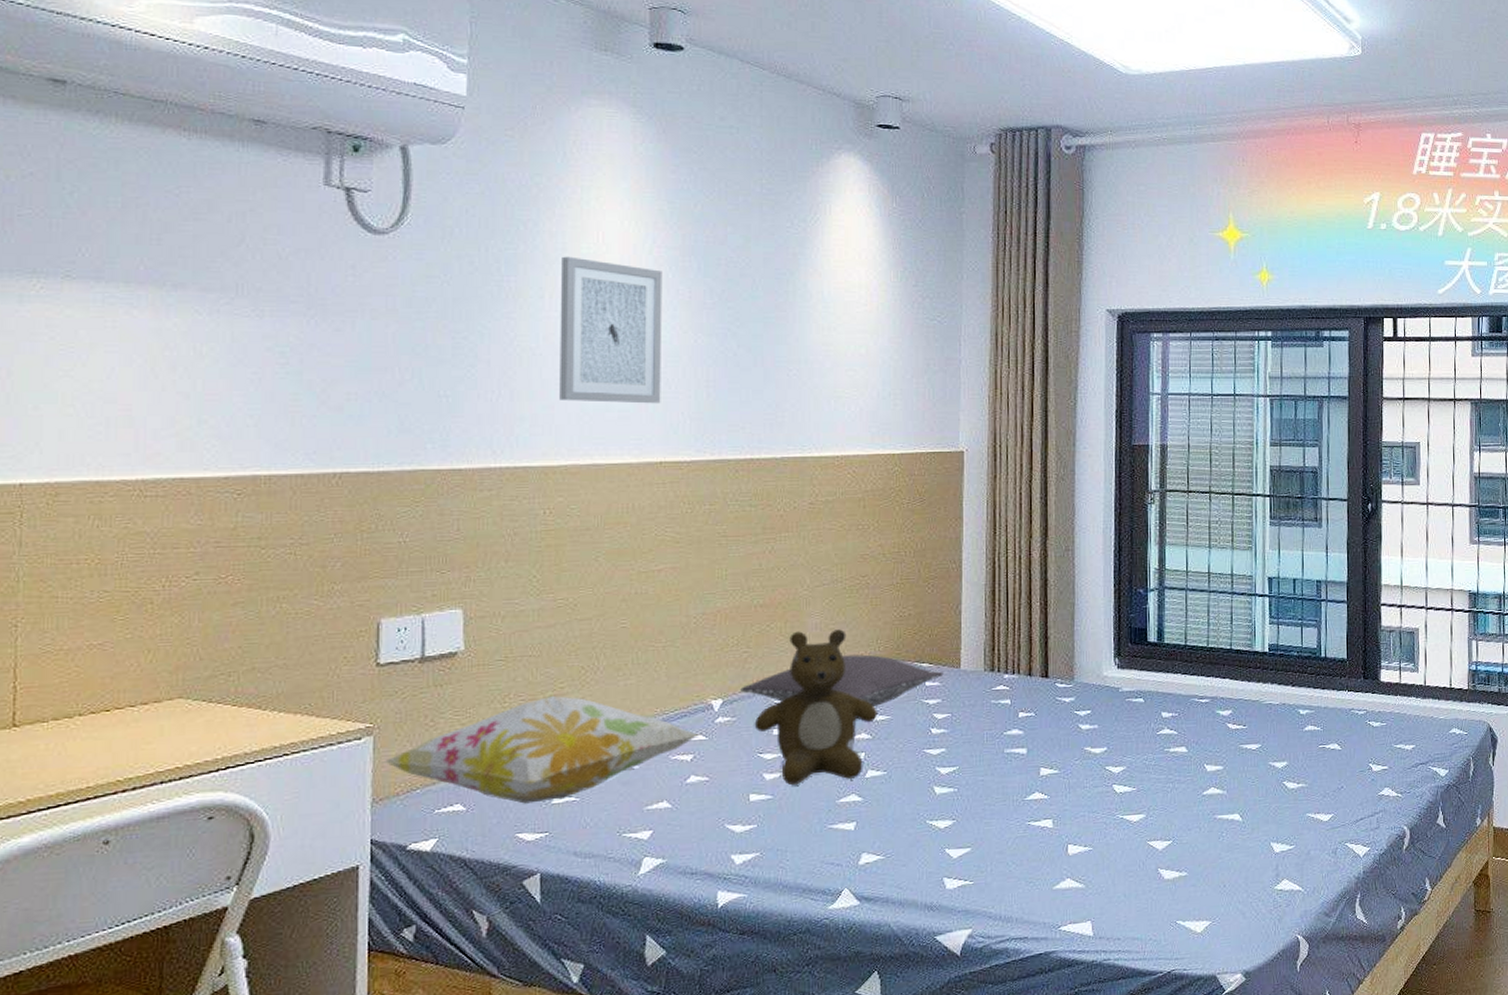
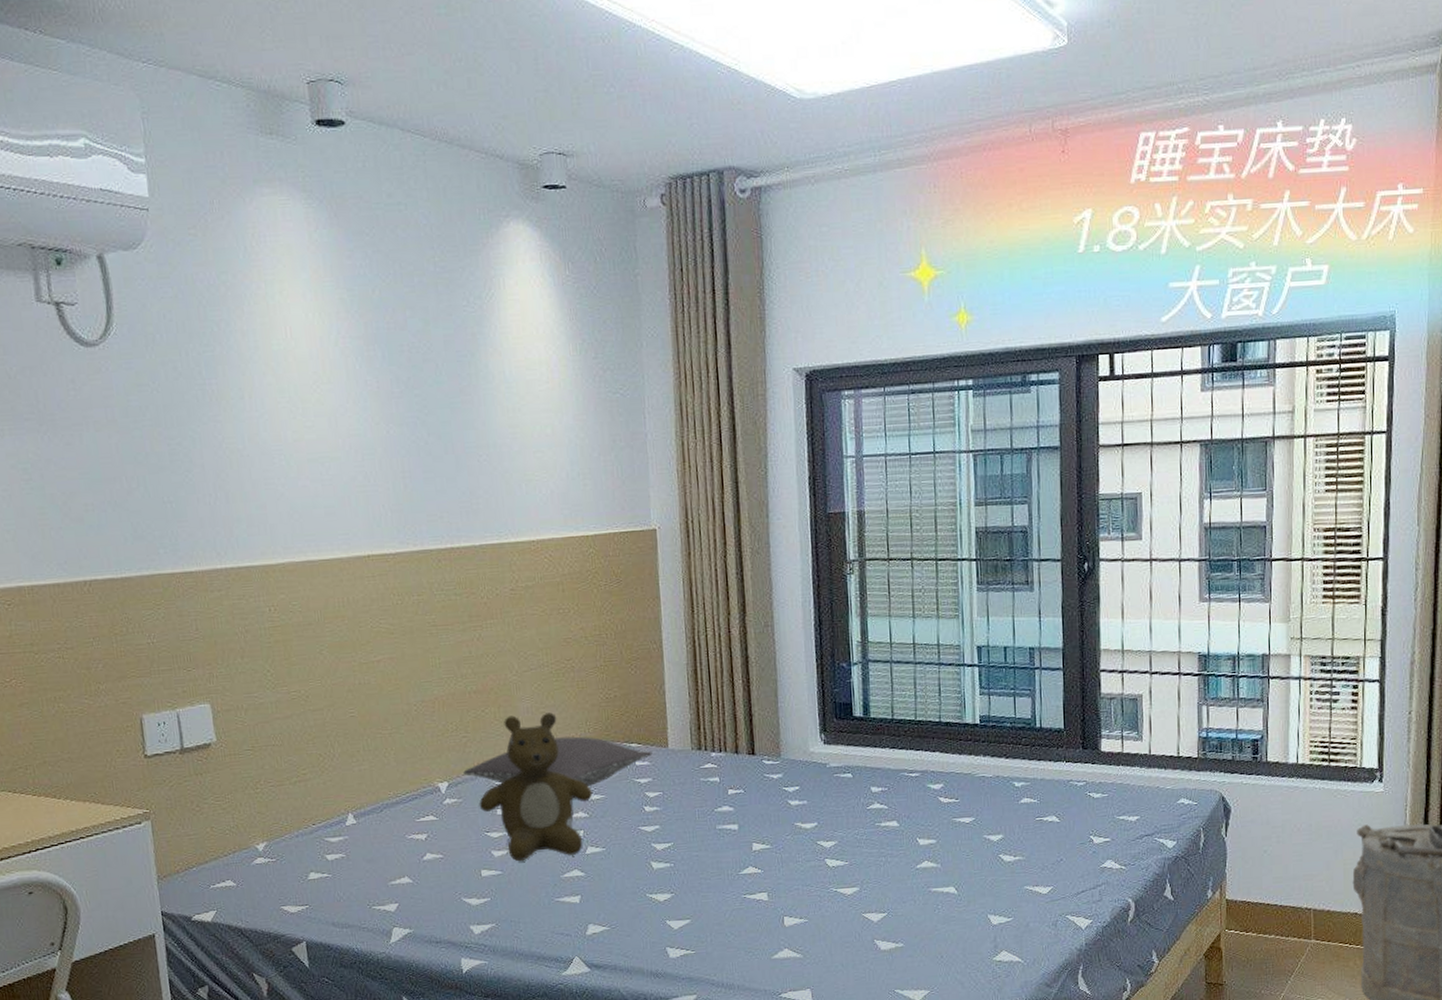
decorative pillow: present [380,696,701,804] -> none [159,781,432,880]
wall art: present [559,256,662,404] -> none [255,354,362,501]

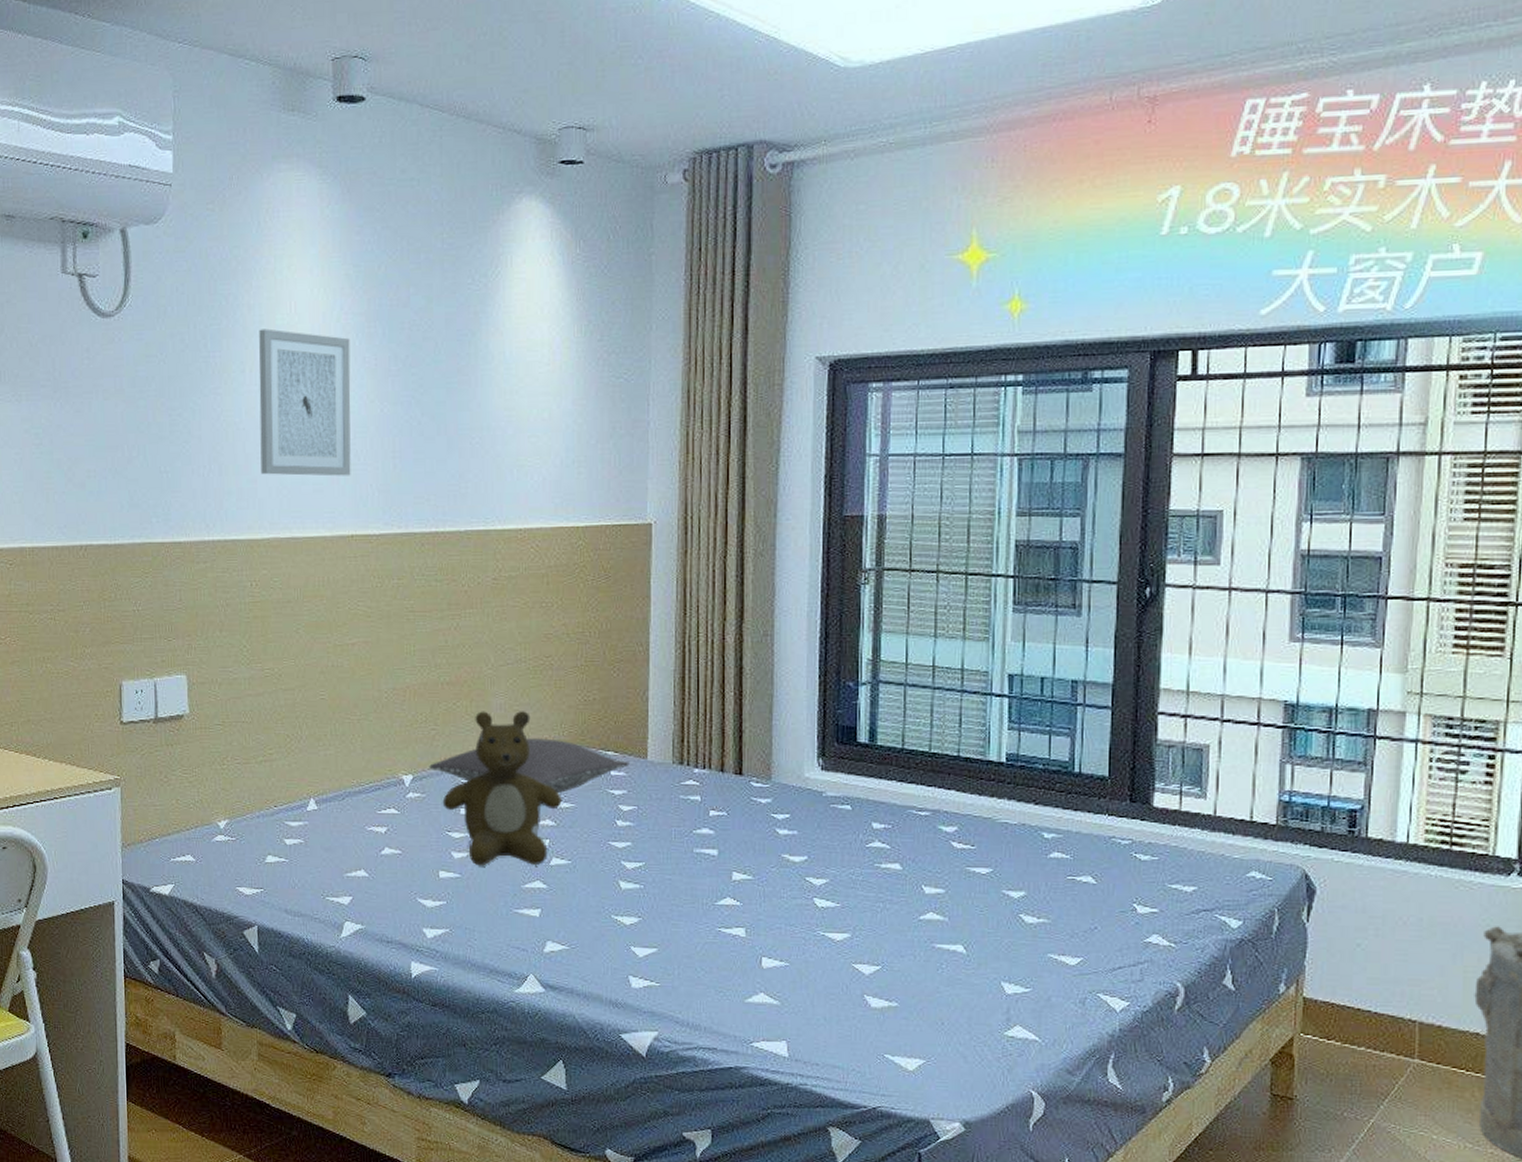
wall art: none [255,354,362,501] -> present [259,328,351,476]

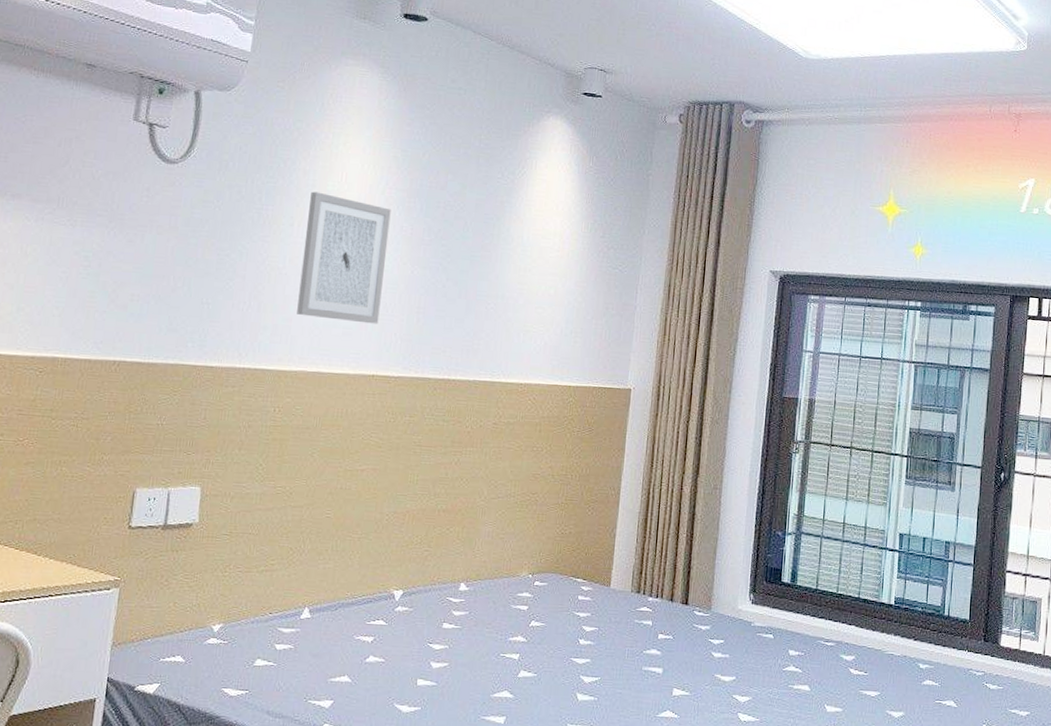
pillow: present [429,738,630,793] -> none [419,563,595,613]
teddy bear: present [442,711,562,866] -> none [427,537,534,676]

